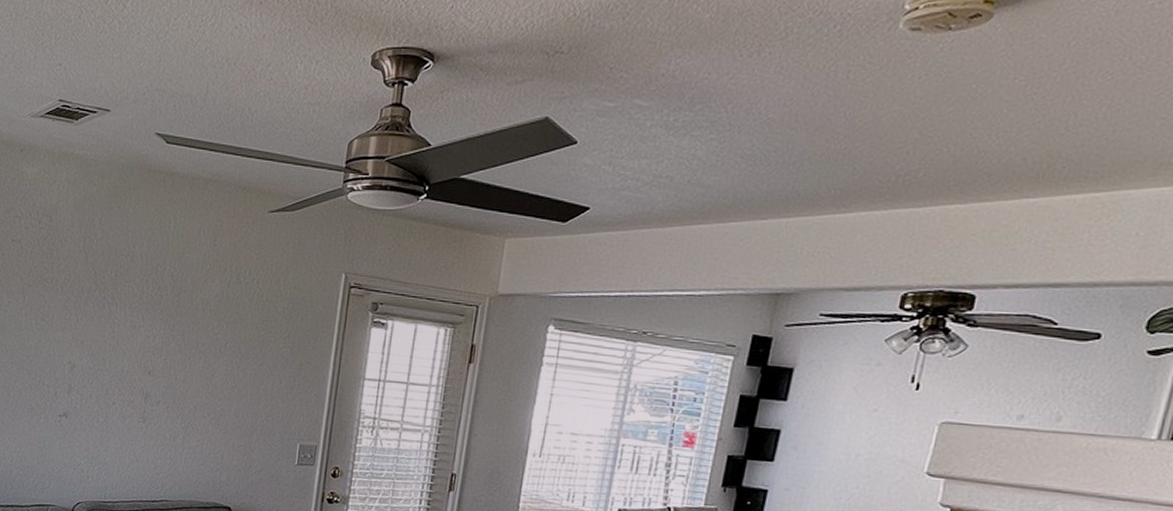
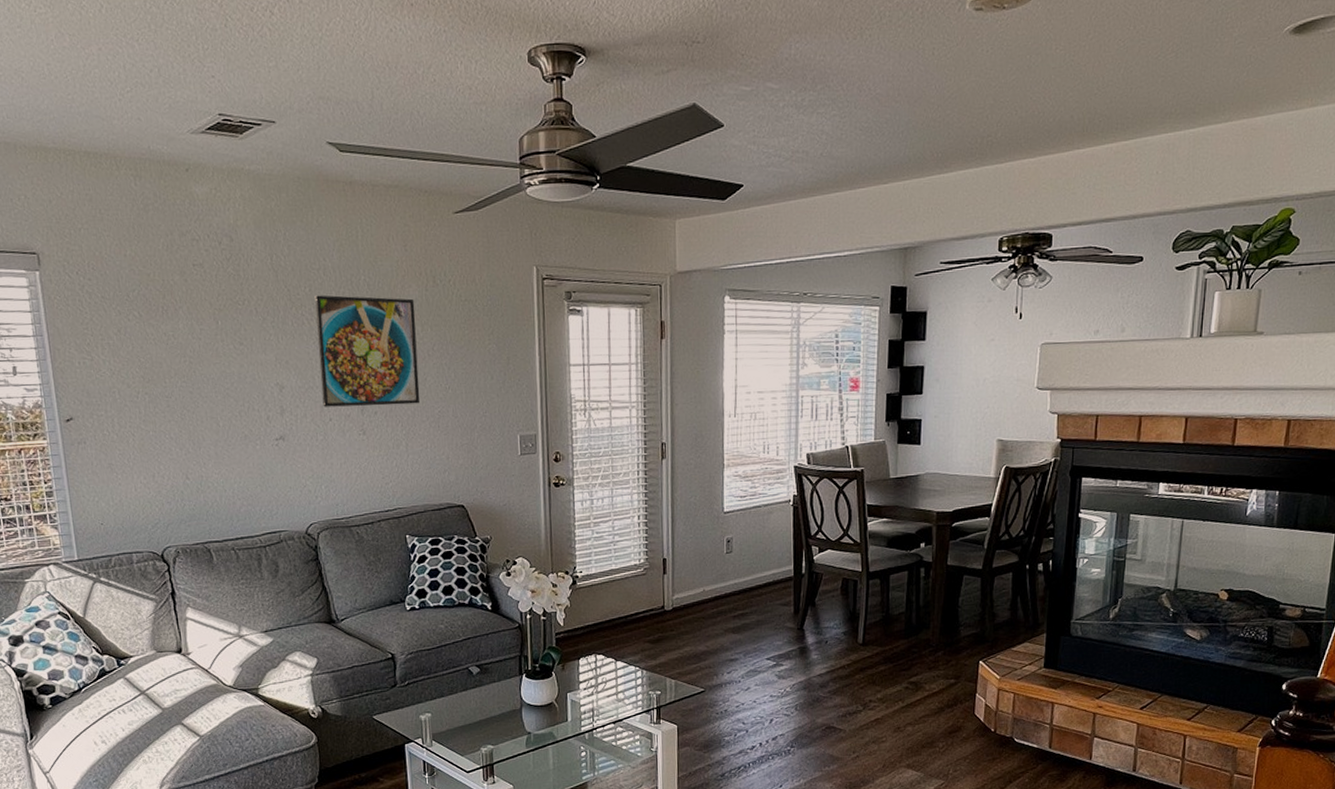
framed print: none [109,280,215,399] -> present [315,295,420,407]

